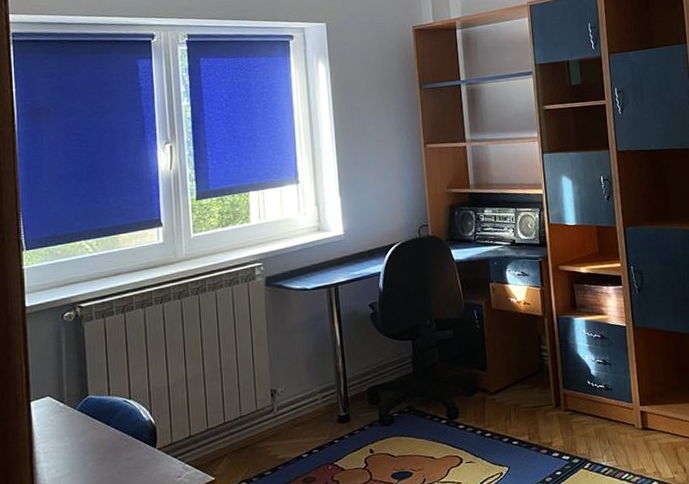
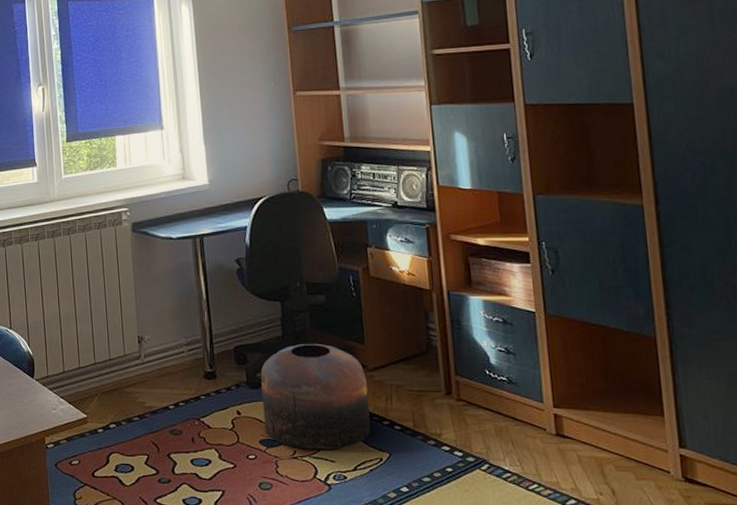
pouf: none [393,375,493,477] -> present [261,343,371,450]

